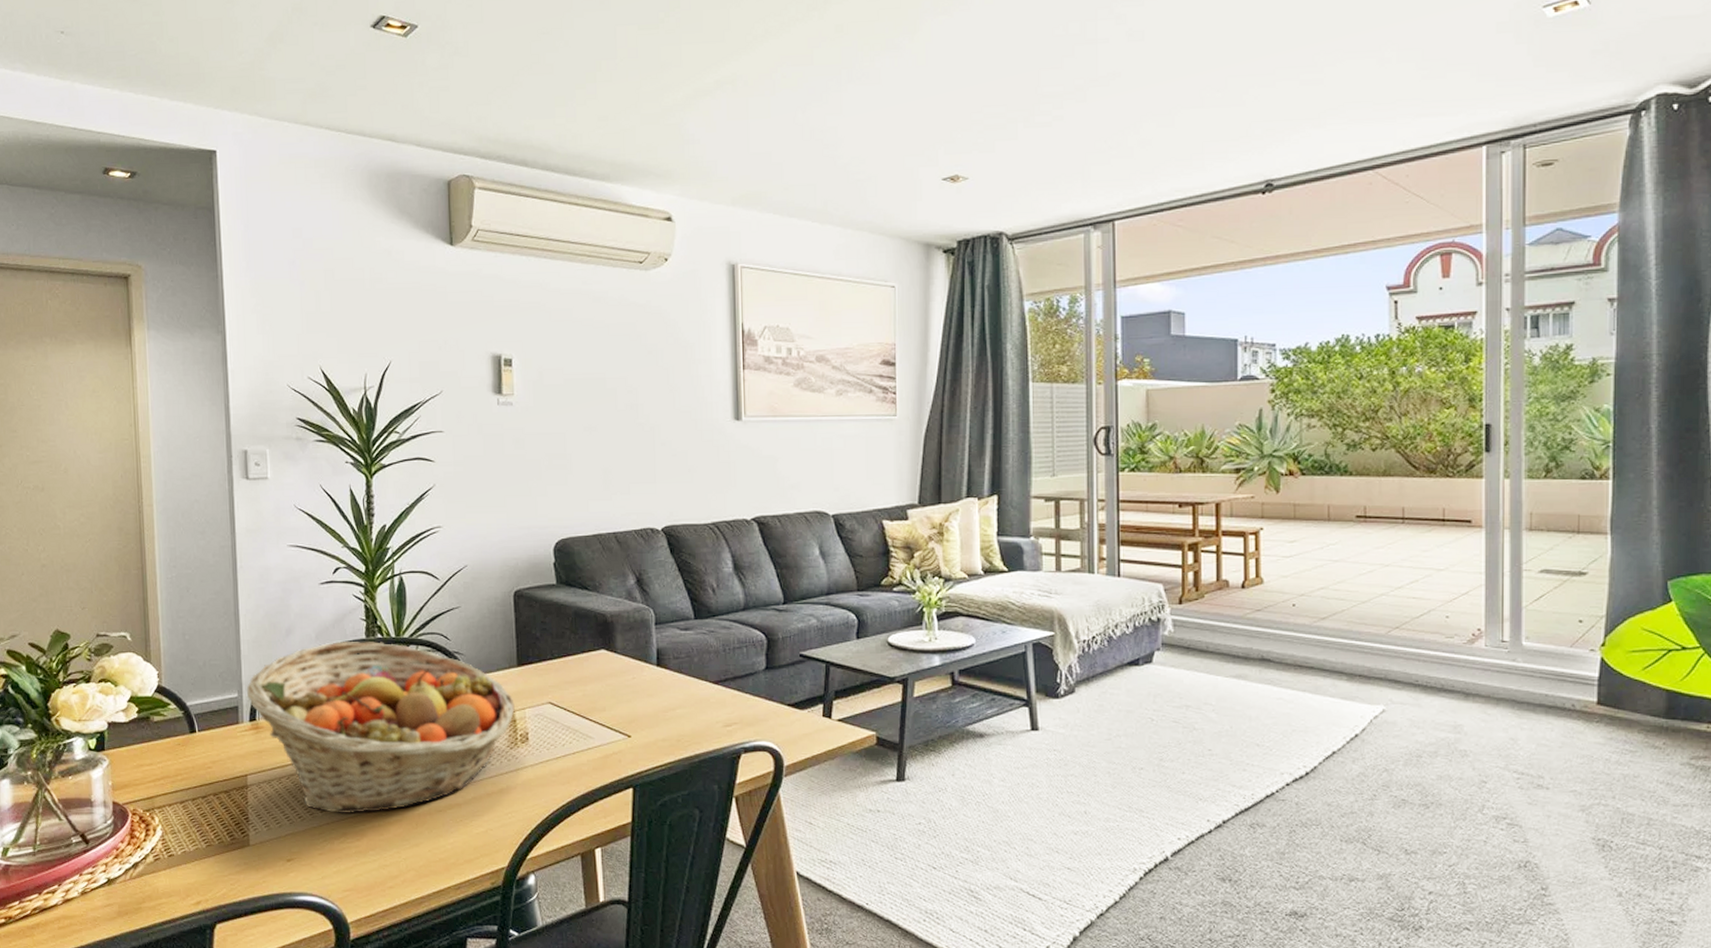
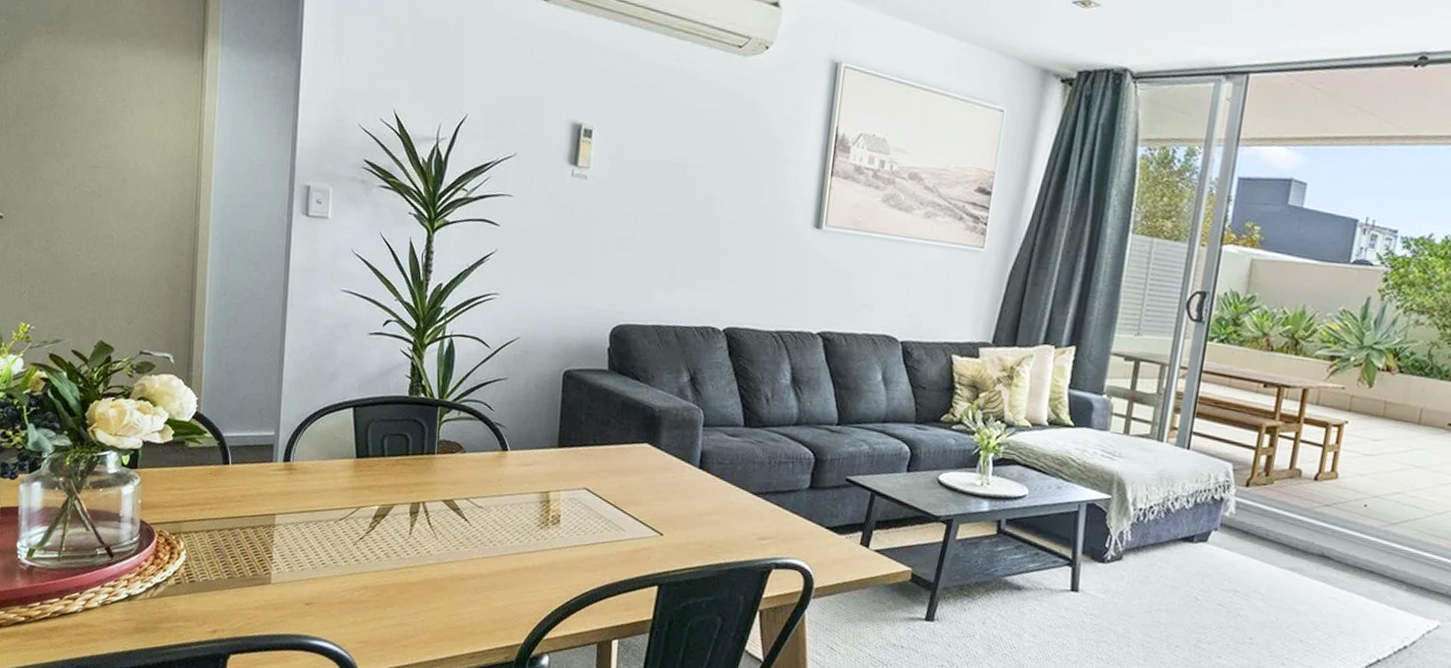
fruit basket: present [246,640,515,815] -> none [283,395,550,571]

